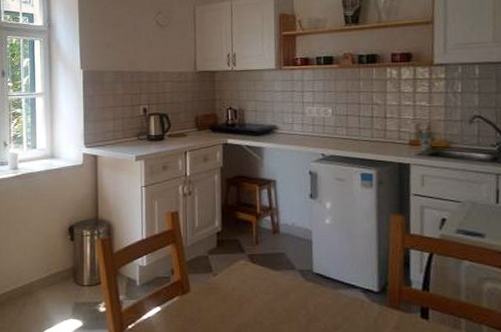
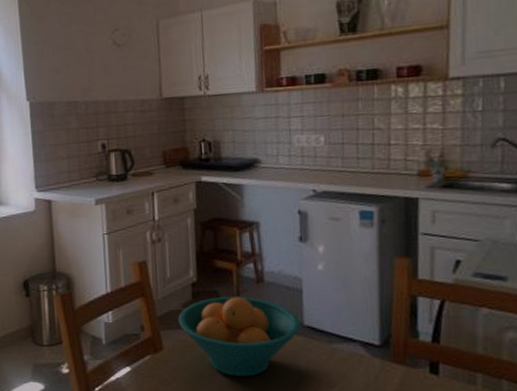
fruit bowl: none [204,245,310,318] -> present [178,296,301,377]

